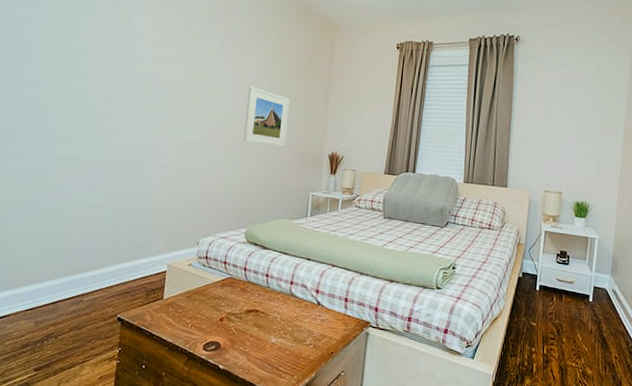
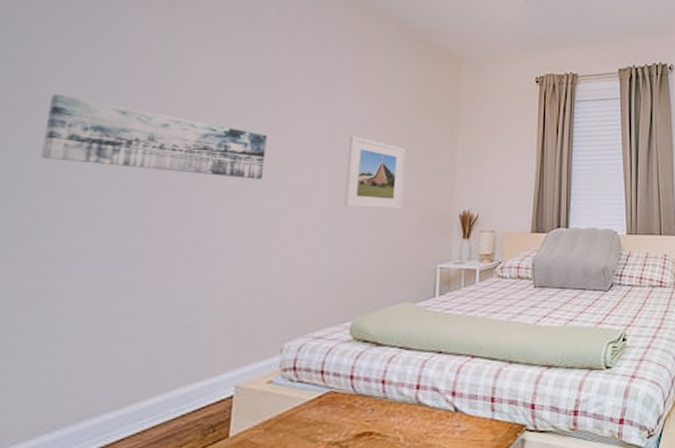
wall art: none [45,45,190,117] -> present [41,94,267,180]

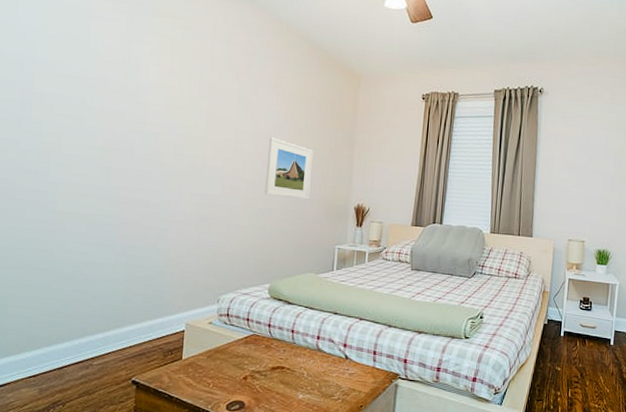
wall art: present [41,94,267,180] -> none [43,92,206,169]

